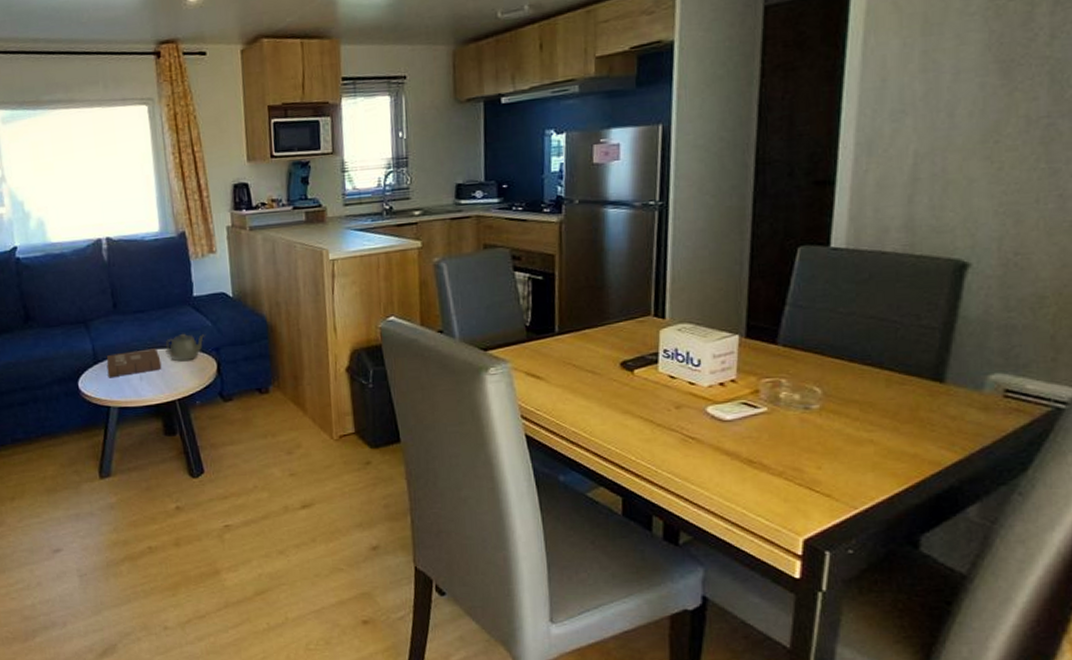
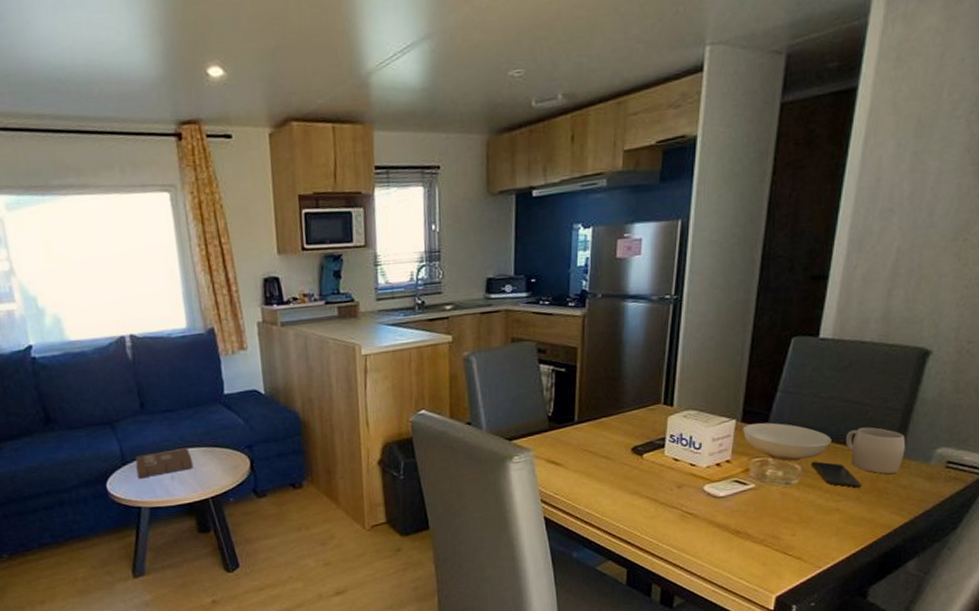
teapot: present [166,333,206,362] -> none [197,431,239,460]
bowl: none [747,339,856,384] -> present [742,422,832,462]
smartphone: none [833,385,900,417] -> present [811,462,862,488]
mug: none [873,347,950,402] -> present [845,427,906,474]

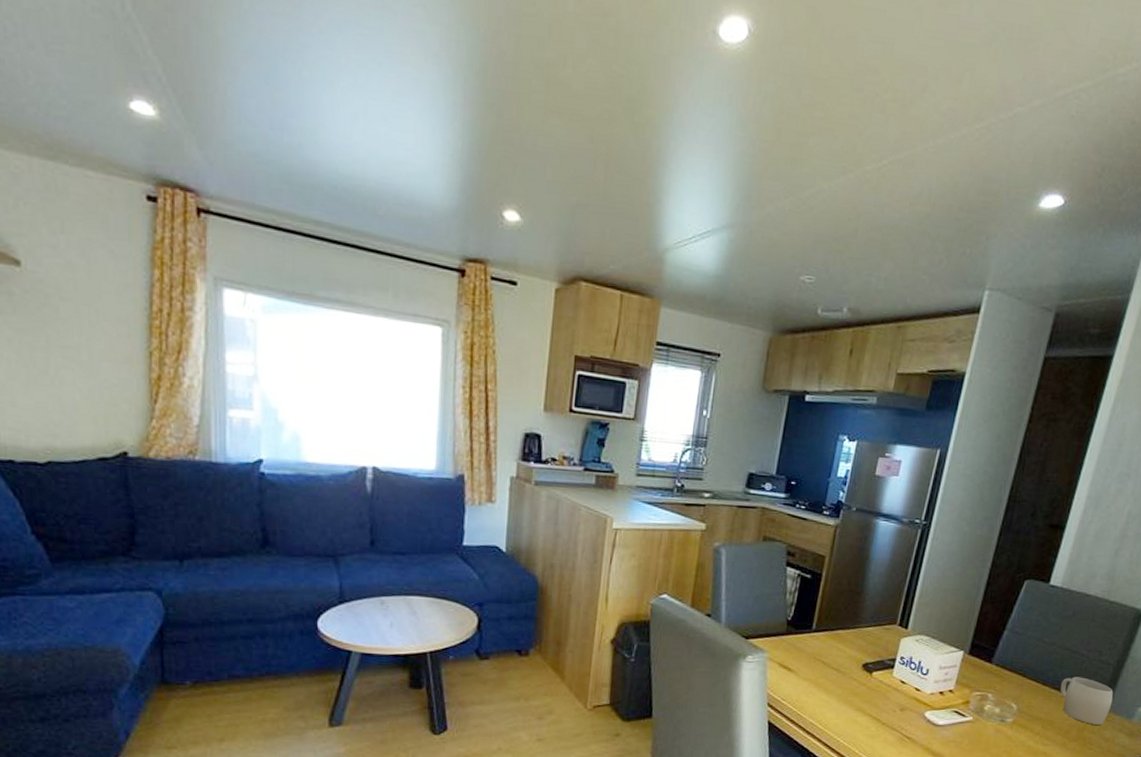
book: present [135,448,194,479] -> none [353,594,417,621]
bowl: present [742,422,832,462] -> none [968,658,1048,700]
smartphone: present [811,462,862,488] -> none [1026,703,1070,735]

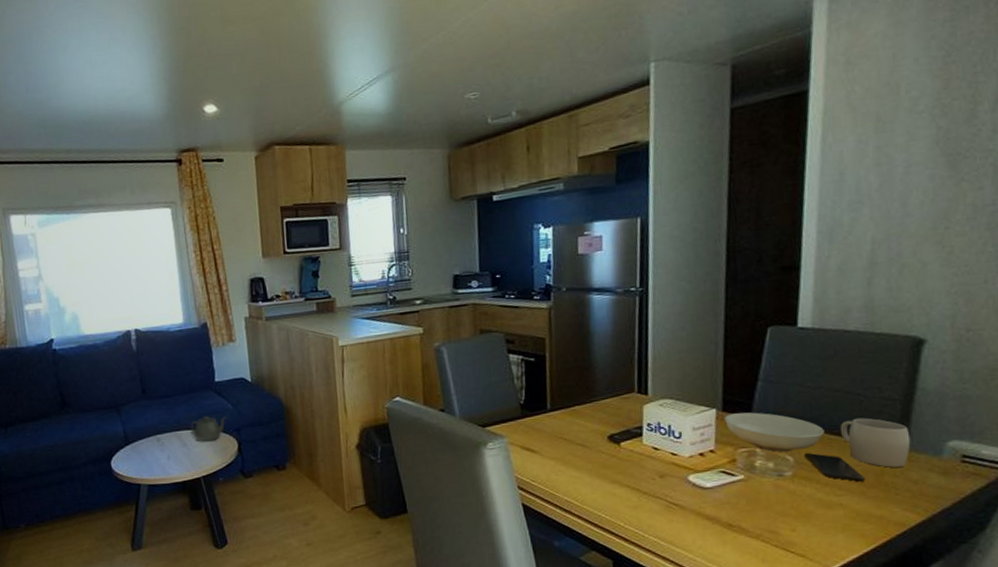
teapot: none [423,582,471,613] -> present [191,415,228,442]
bowl: none [968,658,1048,700] -> present [723,412,825,453]
smartphone: none [1026,703,1070,735] -> present [804,453,866,482]

